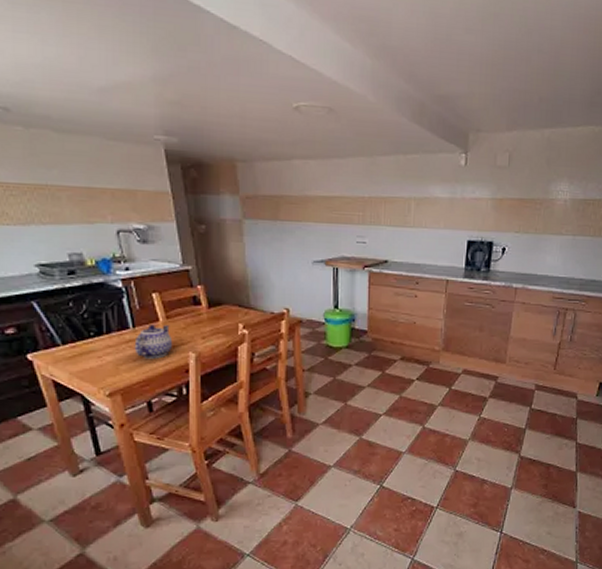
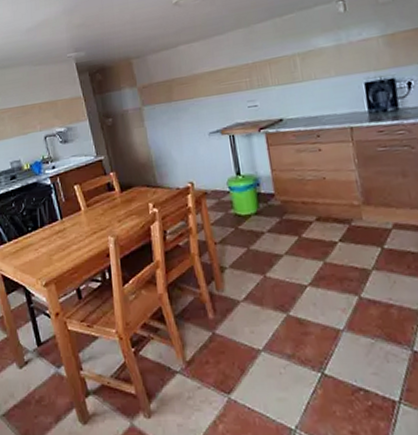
teapot: present [134,325,173,359] -> none [62,213,94,247]

